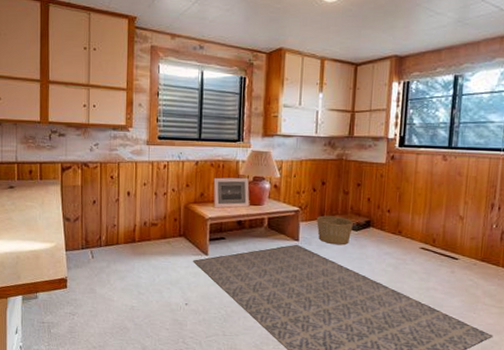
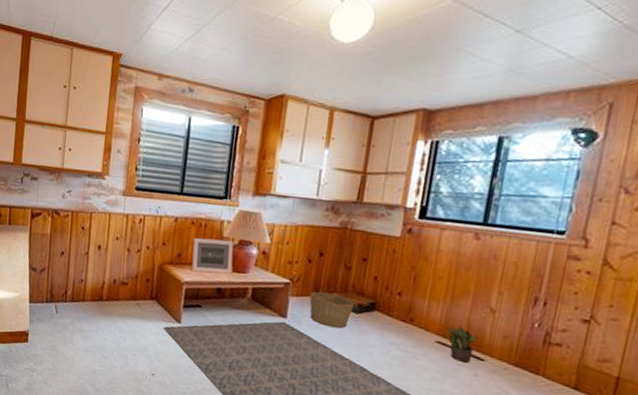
potted plant: none [427,233,453,263] -> present [446,326,479,363]

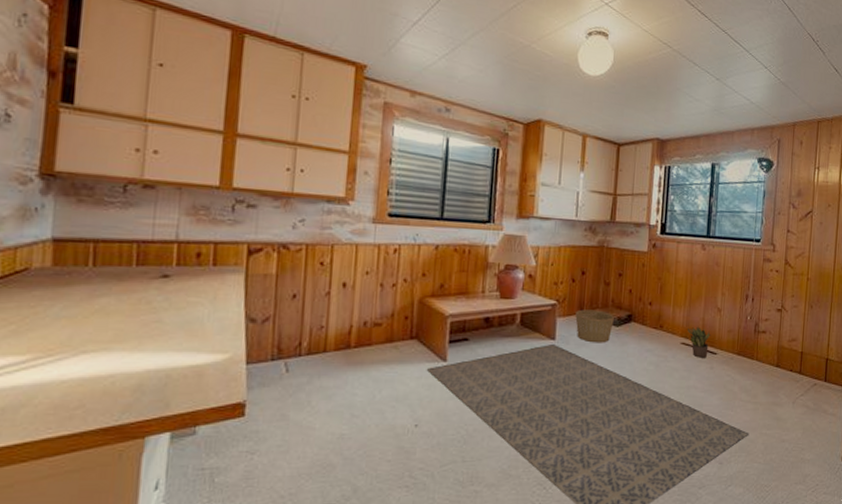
picture frame: present [191,237,234,274] -> none [456,265,500,303]

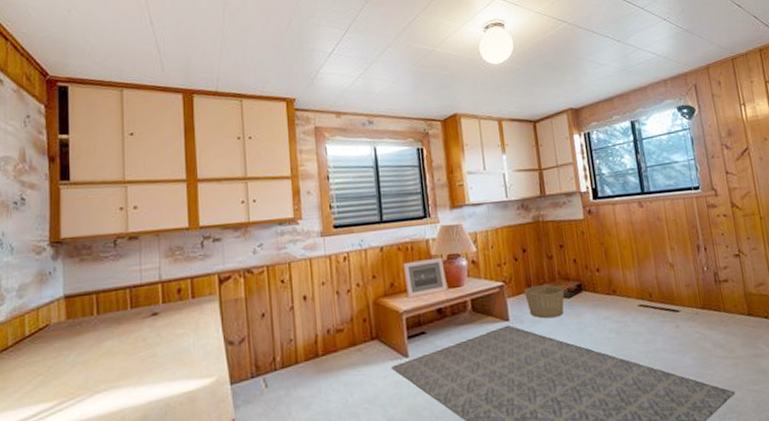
picture frame: none [456,265,500,303] -> present [403,257,448,299]
potted plant: present [688,326,712,358] -> none [643,285,670,318]

